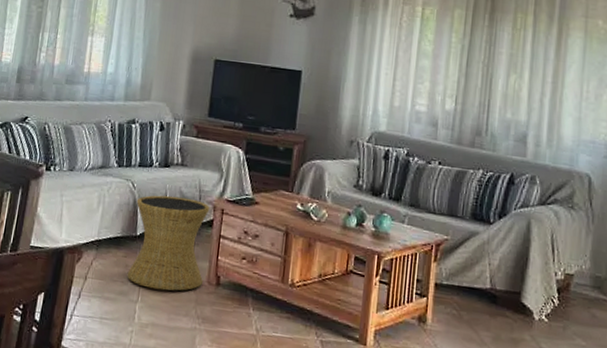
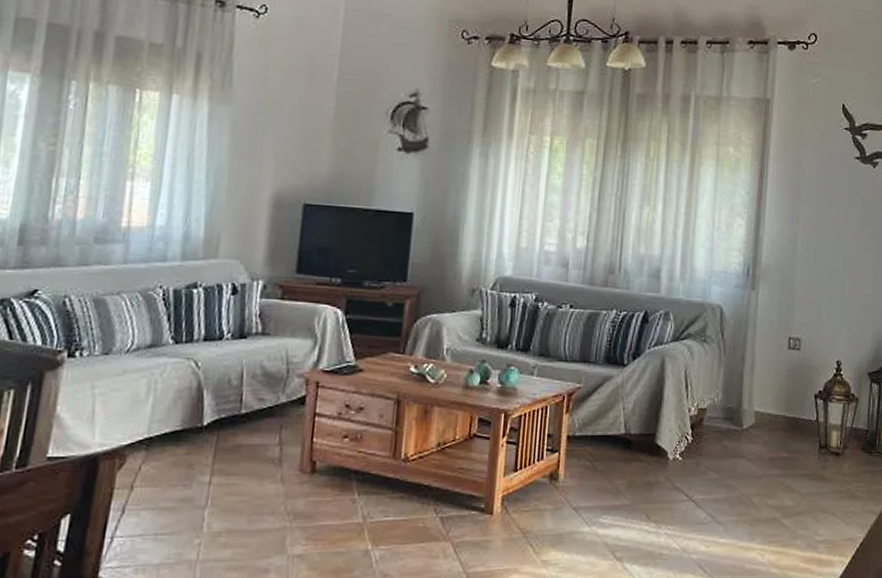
side table: present [127,195,210,291] -> none [190,372,301,488]

